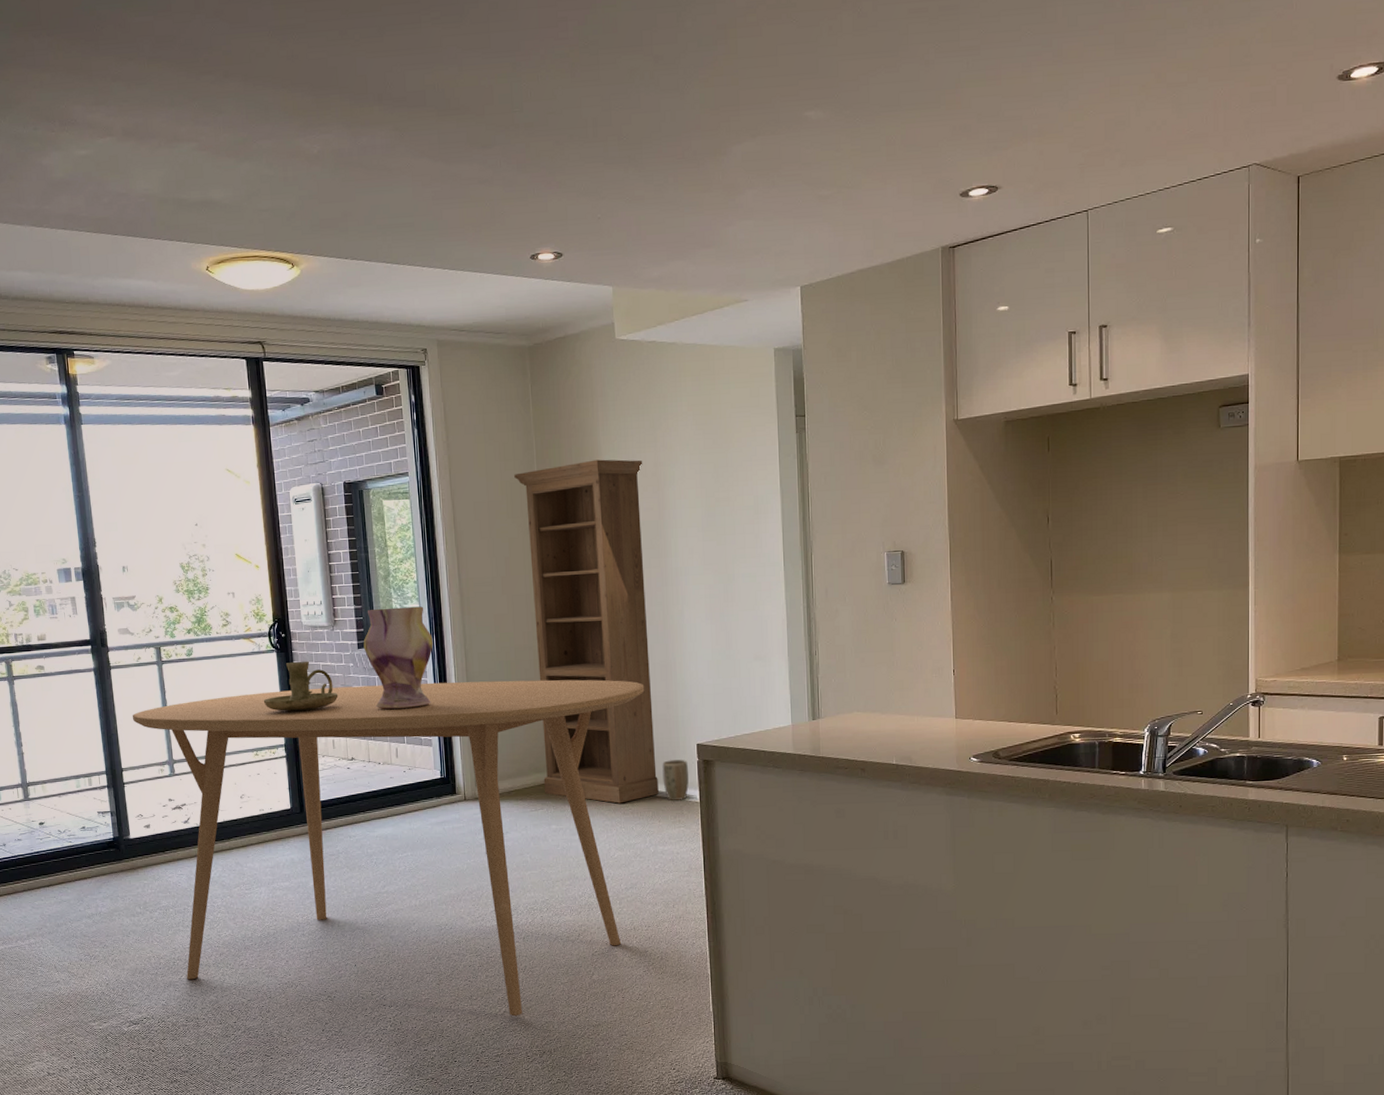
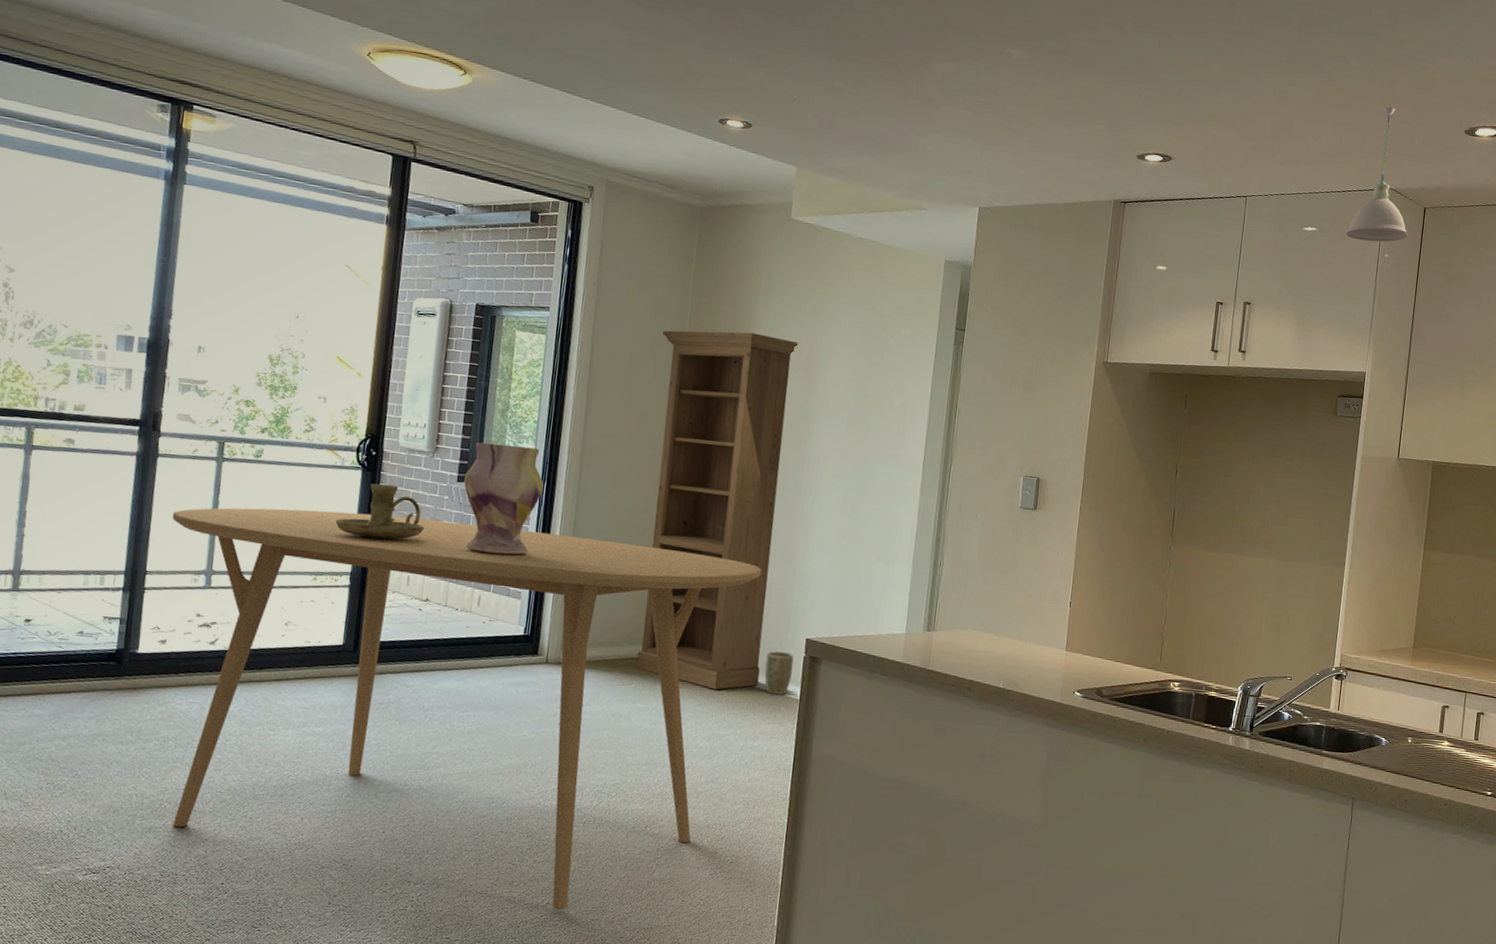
pendant light: none [1206,70,1282,231] -> present [1345,106,1409,242]

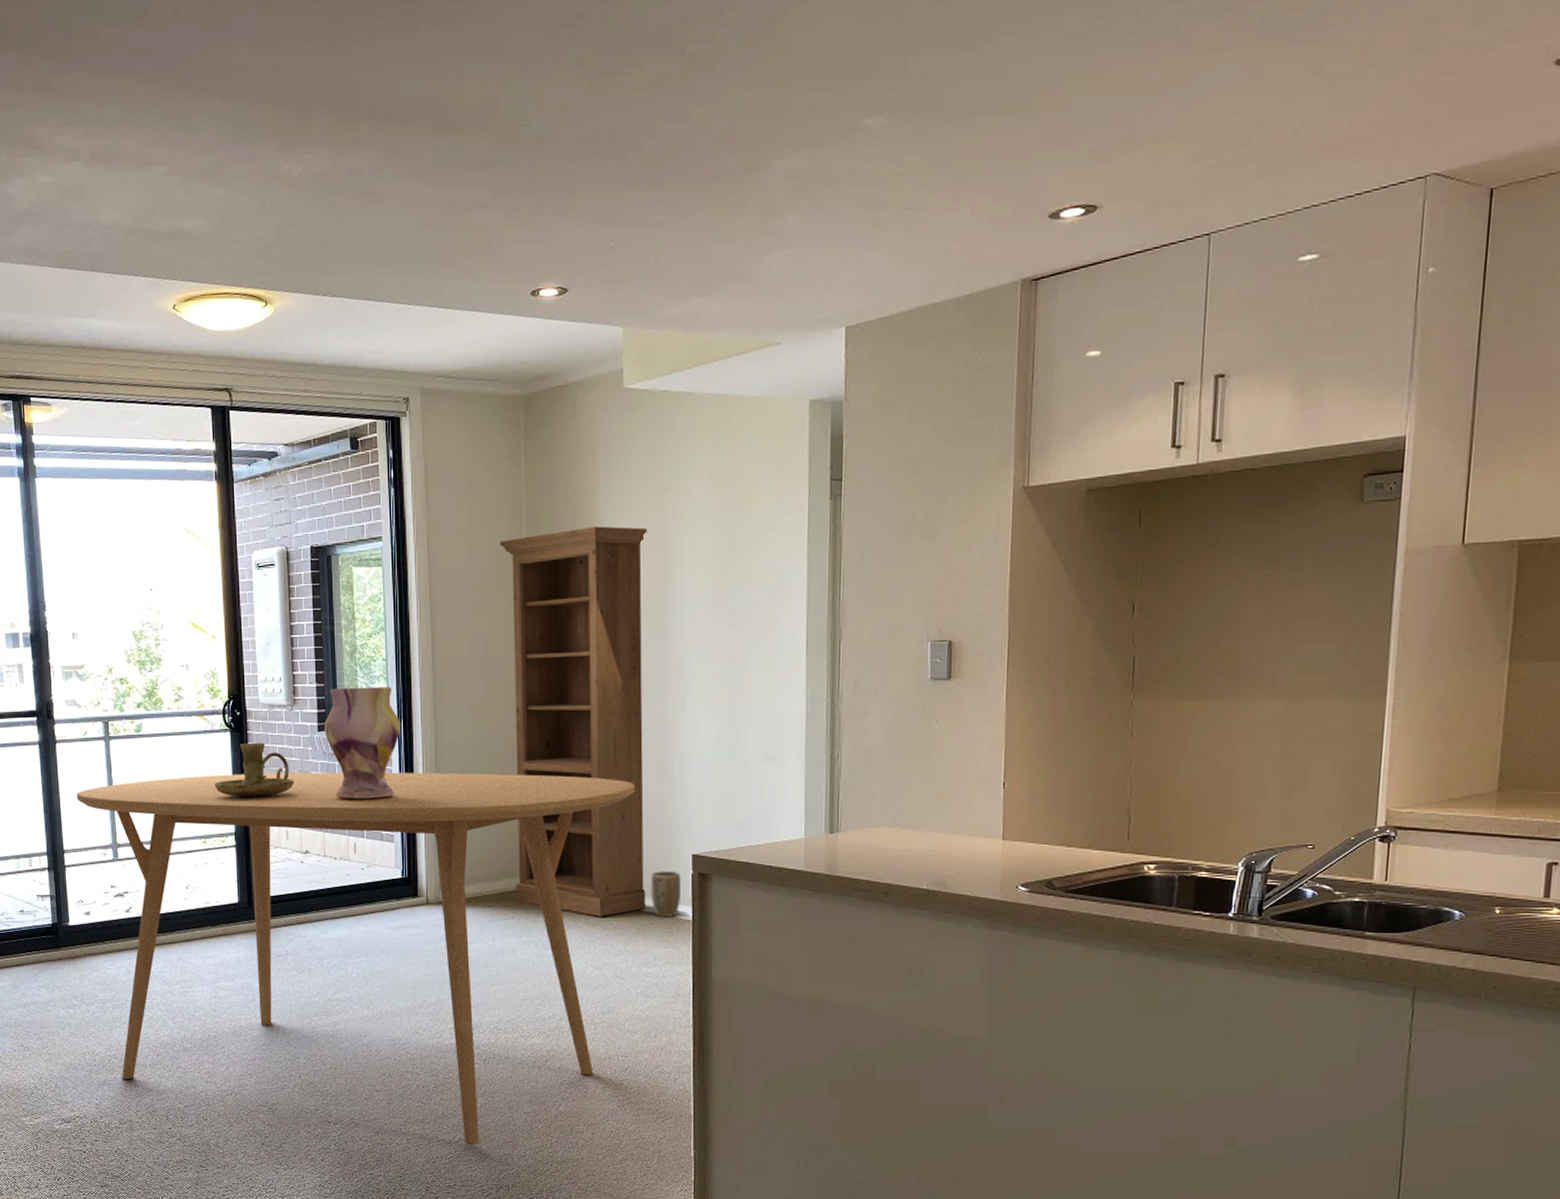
pendant light: present [1345,106,1409,242] -> none [1363,55,1467,258]

